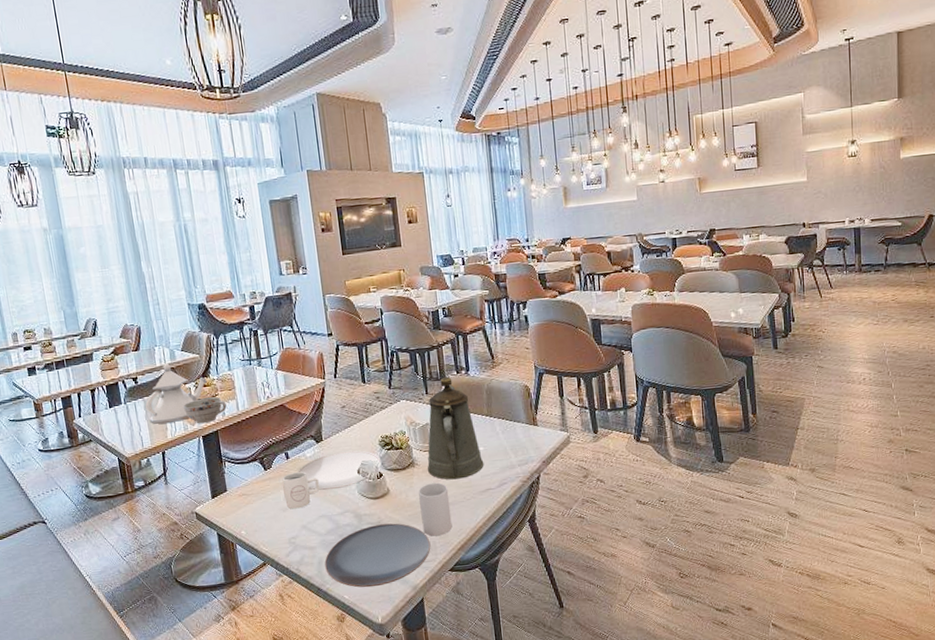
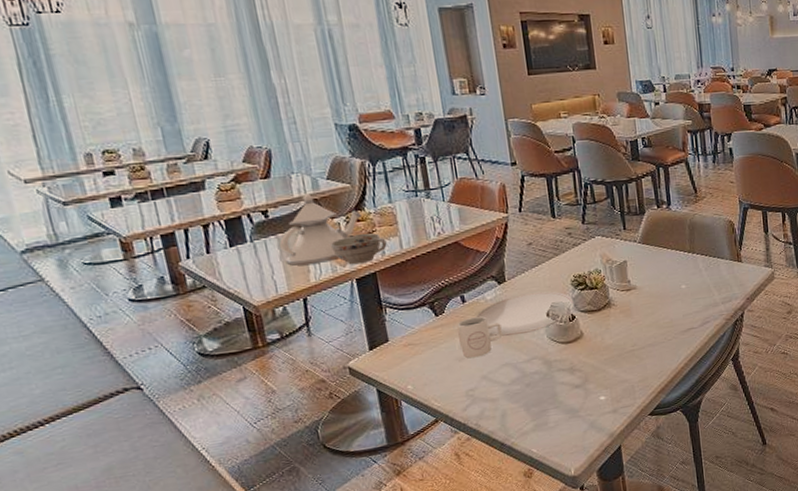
plate: present [324,523,431,588] -> none [508,368,629,440]
cup: present [418,482,453,537] -> none [615,323,653,381]
coffee pot: present [428,376,484,480] -> none [625,211,686,320]

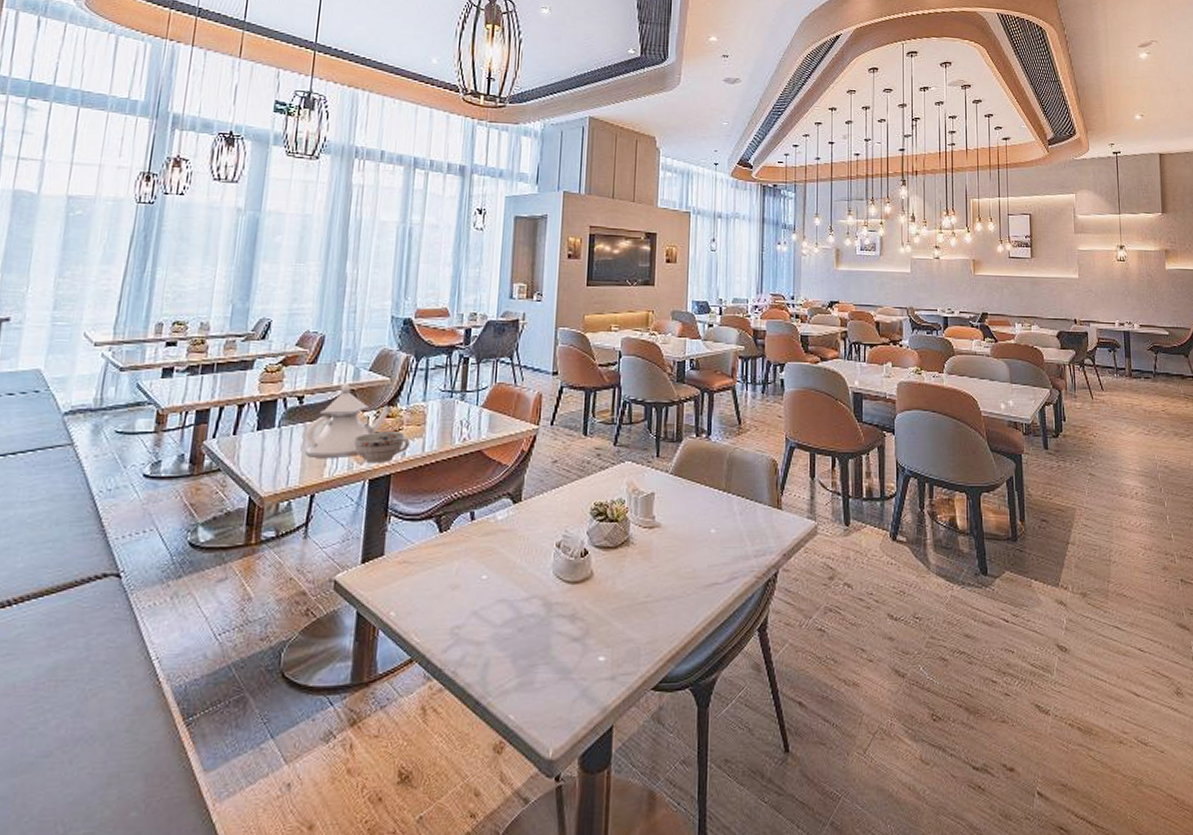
mug: present [457,316,503,359] -> none [457,539,506,588]
plate: present [475,291,574,337] -> none [480,517,590,567]

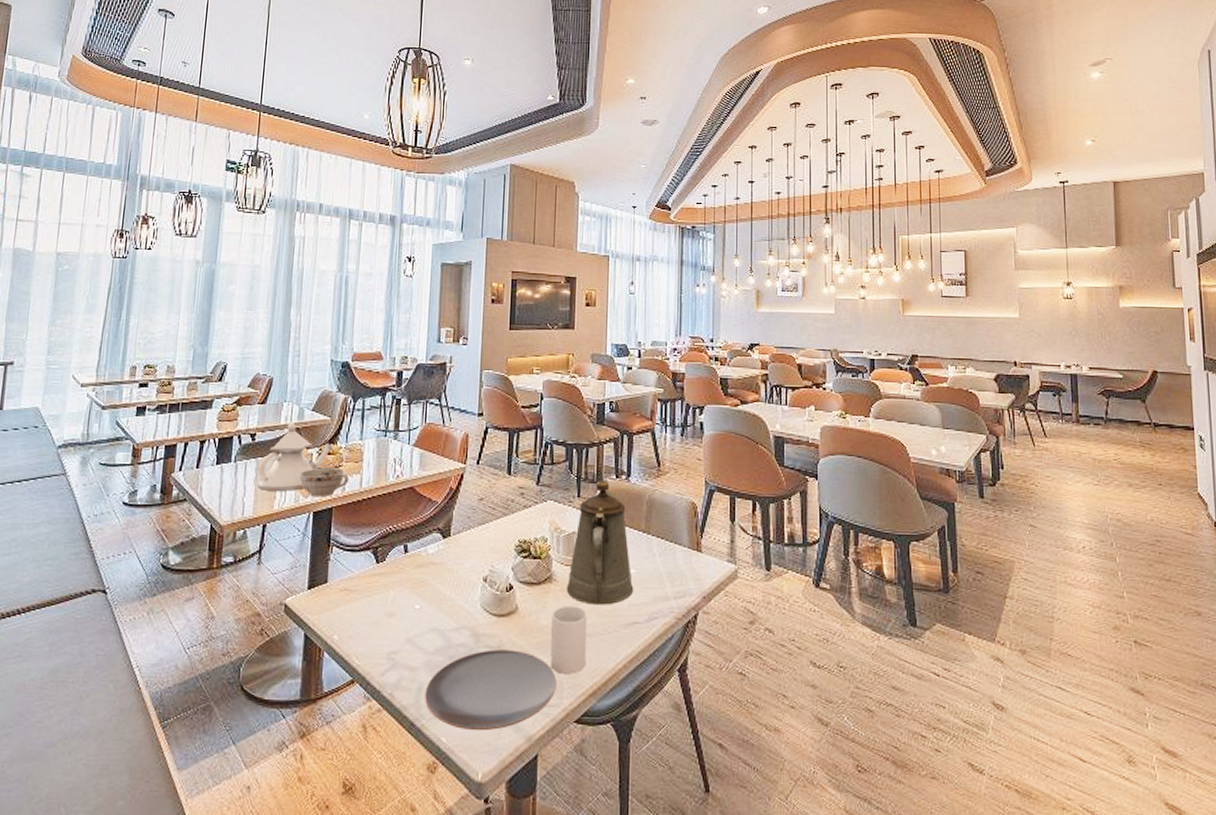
plate: none [491,618,634,706] -> present [425,650,557,731]
cup: none [627,569,666,640] -> present [550,605,588,674]
coffee pot: none [645,438,714,567] -> present [567,479,634,605]

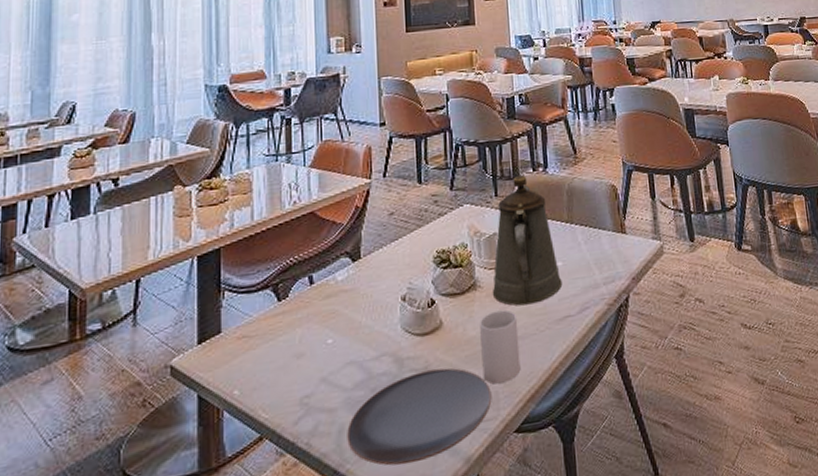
teapot: present [257,422,333,491] -> none [124,159,215,241]
teacup: present [300,468,349,498] -> none [178,203,237,240]

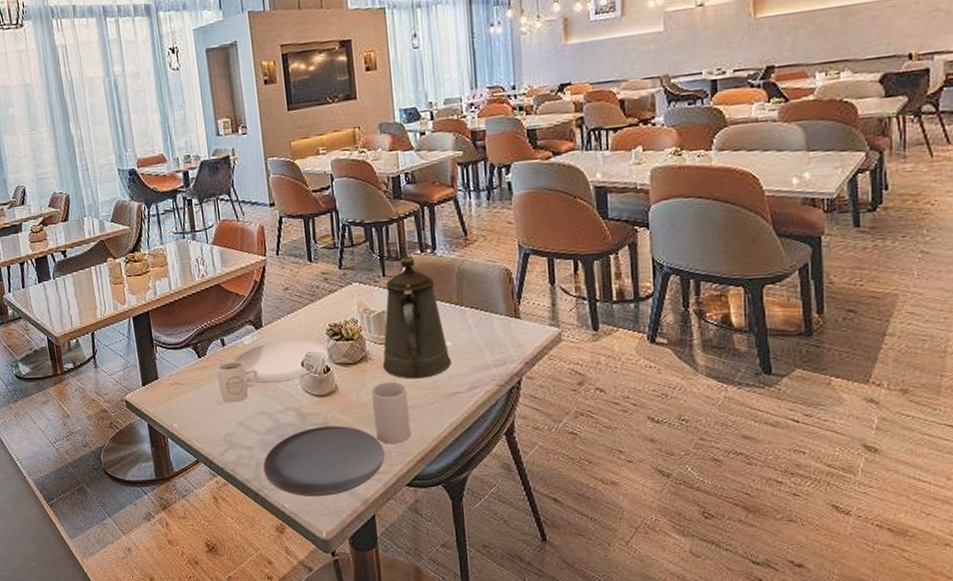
mug: none [301,301,350,355] -> present [217,361,259,403]
plate: none [322,270,435,327] -> present [233,339,329,384]

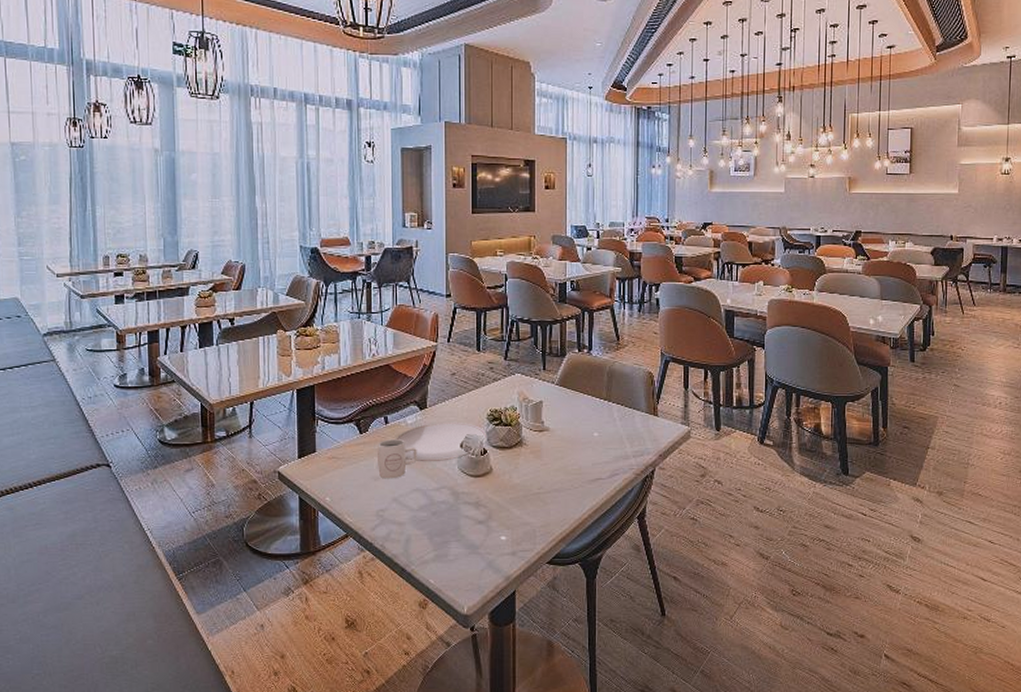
plate: present [263,426,385,497] -> none [413,505,530,573]
cup: present [371,381,411,444] -> none [524,466,556,524]
coffee pot: present [383,255,452,379] -> none [536,353,597,465]

